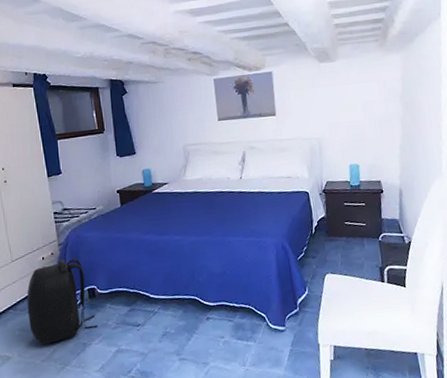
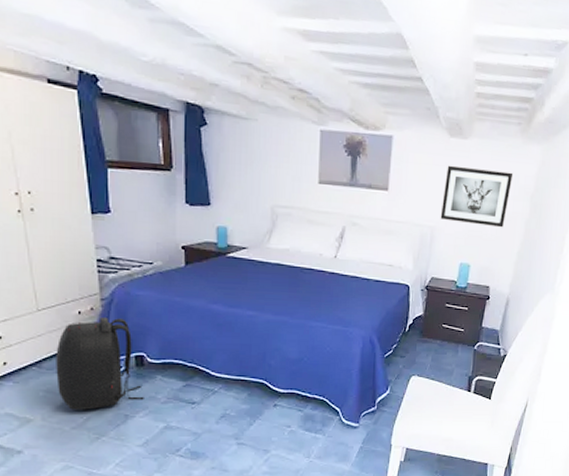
wall art: none [322,80,382,131] -> present [440,165,514,228]

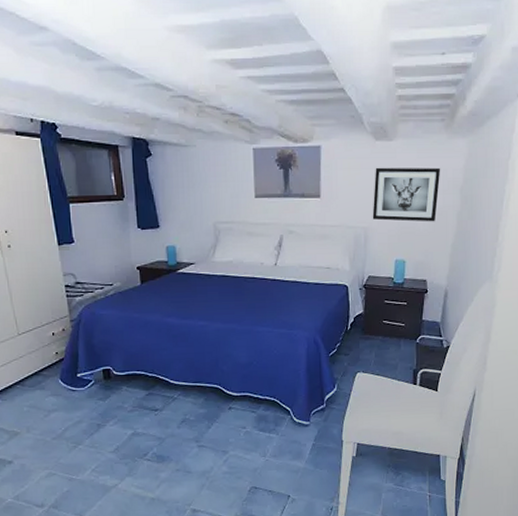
backpack: present [56,318,144,410] -> none [35,337,113,422]

